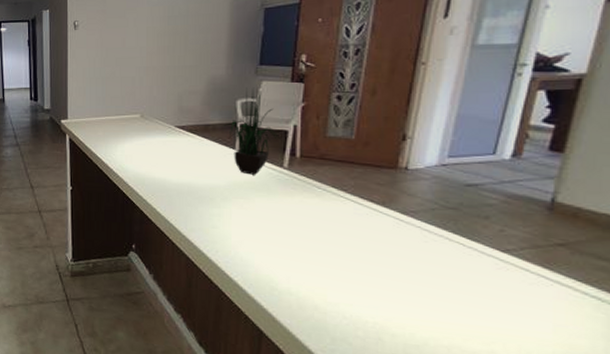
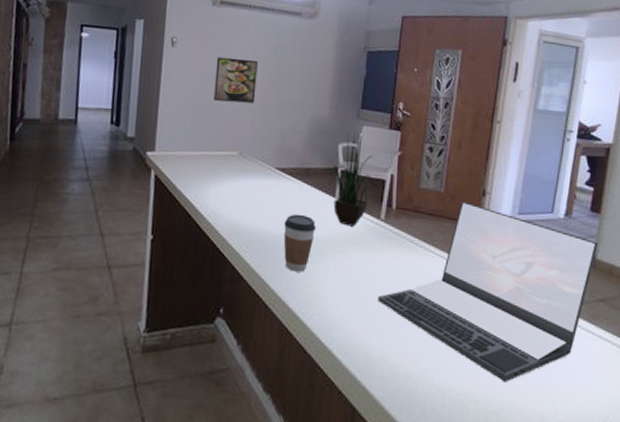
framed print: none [114,32,153,72] -> present [213,57,258,104]
coffee cup: none [186,165,217,215] -> present [283,214,316,272]
laptop: none [283,147,560,320] -> present [378,201,599,383]

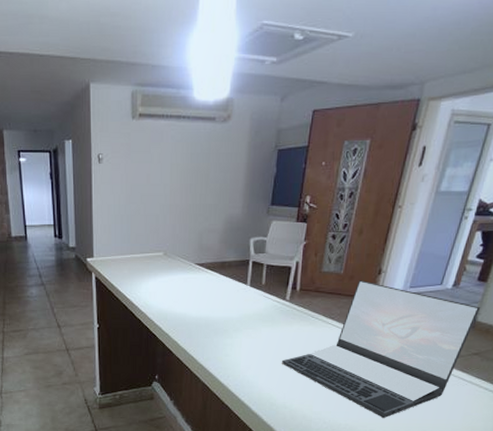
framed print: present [213,57,258,104] -> none [139,168,176,209]
coffee cup: present [283,214,316,272] -> none [204,300,230,345]
potted plant: present [325,123,377,227] -> none [238,219,284,307]

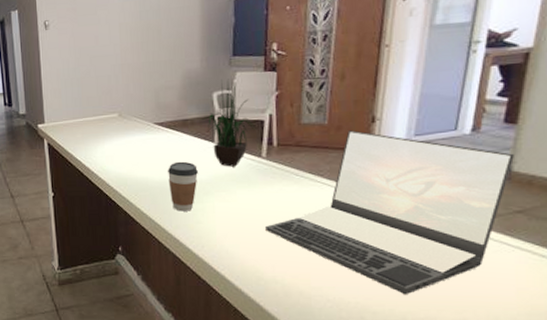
coffee cup: none [204,300,230,345] -> present [168,161,198,212]
potted plant: none [238,219,284,307] -> present [202,70,256,167]

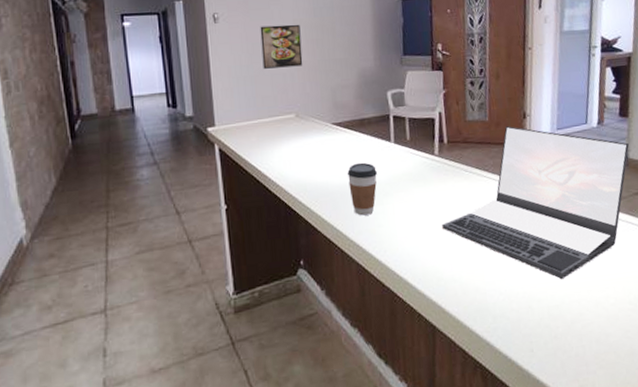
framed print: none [87,28,128,71] -> present [260,24,303,69]
potted plant: present [202,70,256,167] -> none [378,69,428,166]

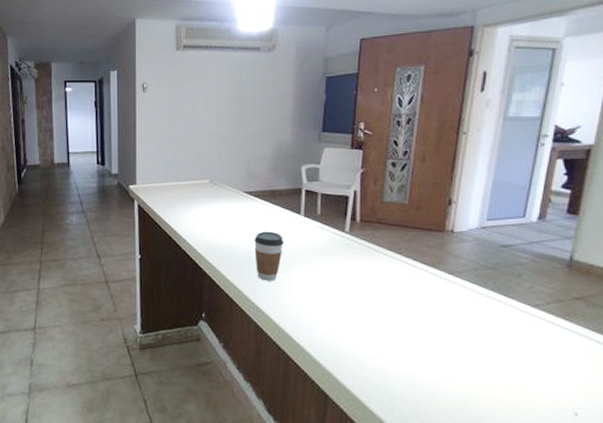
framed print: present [260,24,303,69] -> none [183,96,221,136]
laptop: present [442,126,630,280] -> none [345,211,576,374]

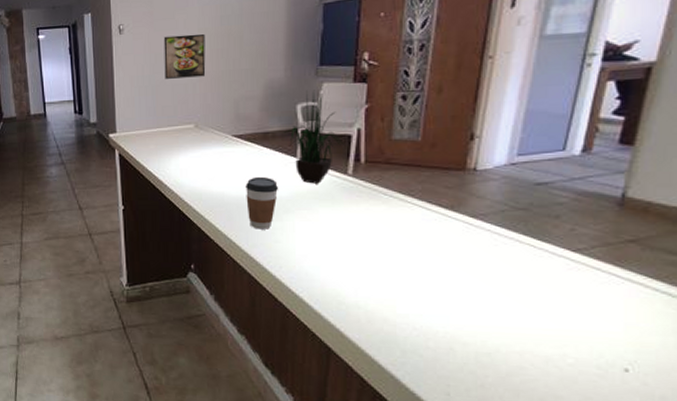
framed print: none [183,96,221,136] -> present [163,33,206,79]
potted plant: none [290,146,341,240] -> present [284,81,343,184]

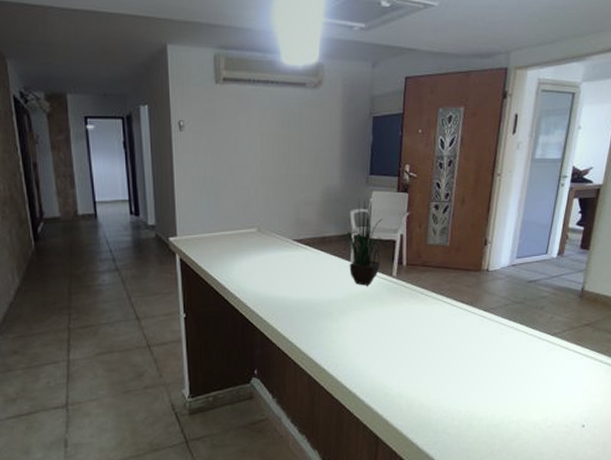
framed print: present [163,33,206,79] -> none [226,136,268,181]
coffee cup: present [246,176,278,230] -> none [305,280,334,331]

